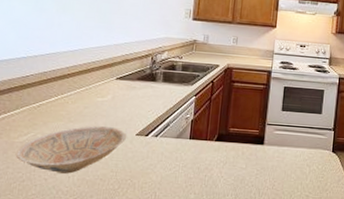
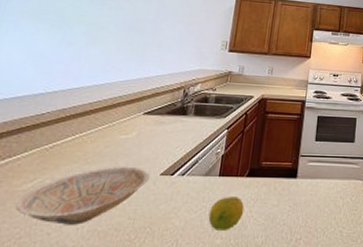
fruit: none [182,158,215,187] -> present [208,197,245,230]

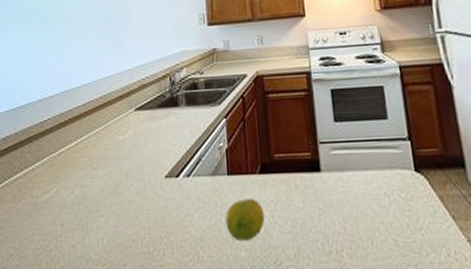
bowl: present [14,167,151,225] -> none [40,170,156,237]

